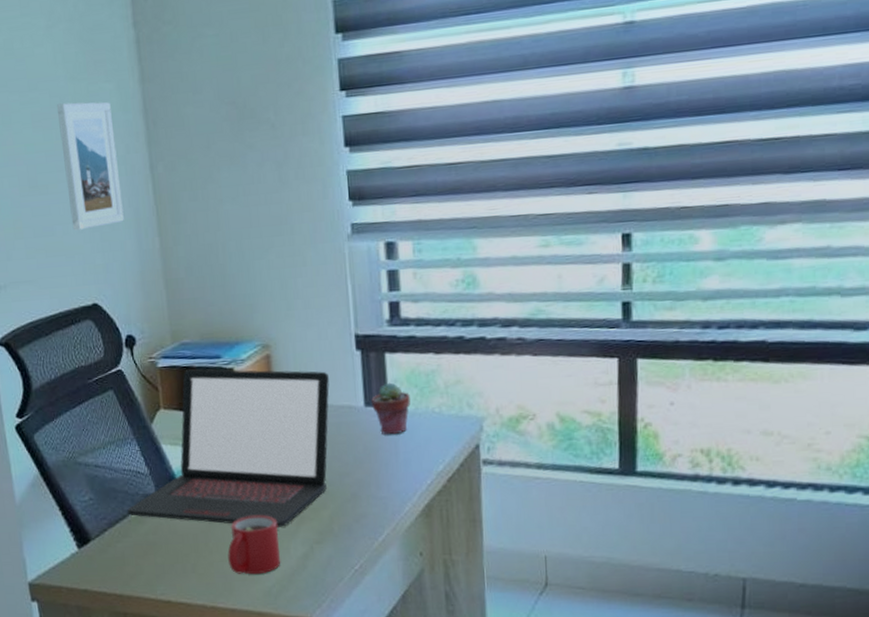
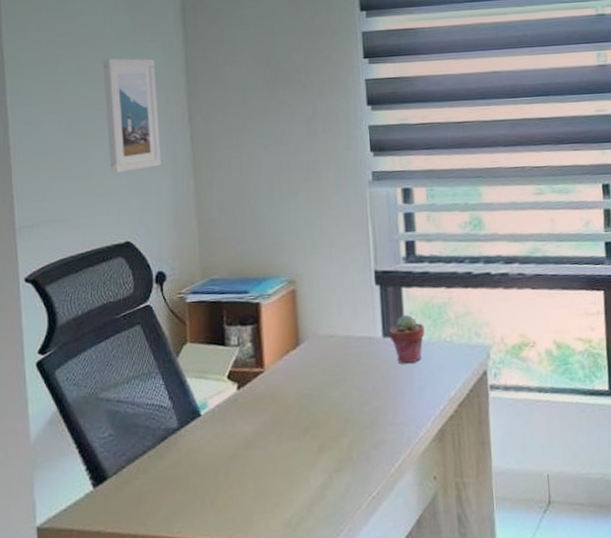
laptop: present [127,369,330,527] -> none [148,304,351,457]
mug: present [227,515,281,575] -> none [248,445,301,507]

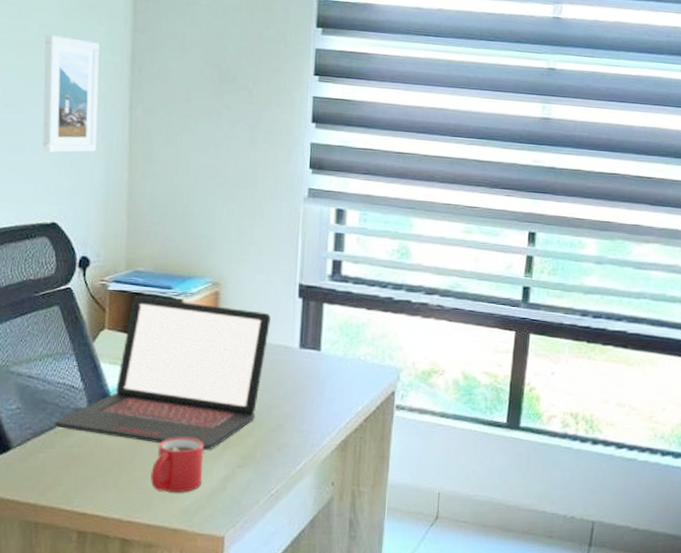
laptop: none [148,304,351,457] -> present [55,296,271,450]
mug: none [248,445,301,507] -> present [150,437,203,493]
potted succulent: present [389,314,425,364] -> none [306,329,341,376]

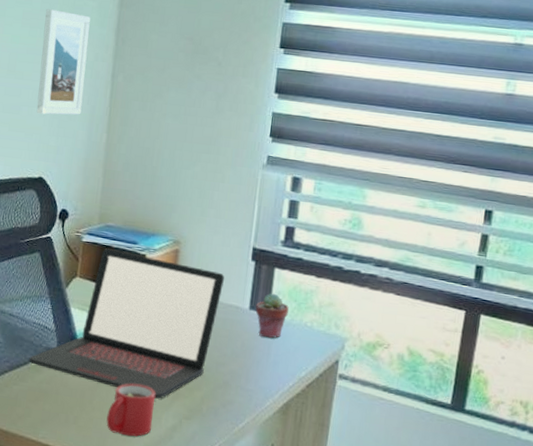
potted succulent: none [306,329,341,376] -> present [255,293,289,338]

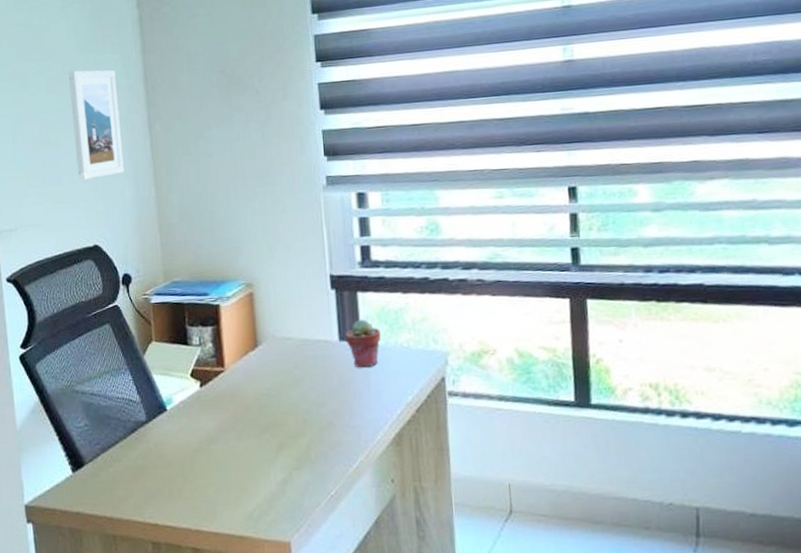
laptop: present [29,248,224,399] -> none [119,305,307,454]
mug: present [106,383,155,437] -> none [212,442,262,499]

